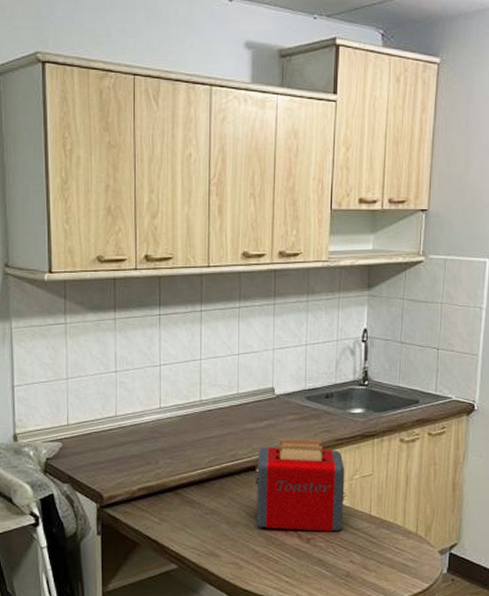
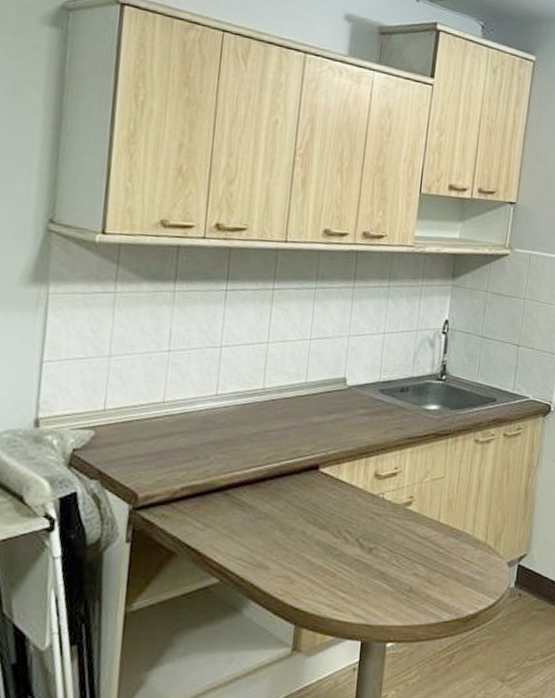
toaster: present [256,439,345,532] -> none [314,435,416,541]

